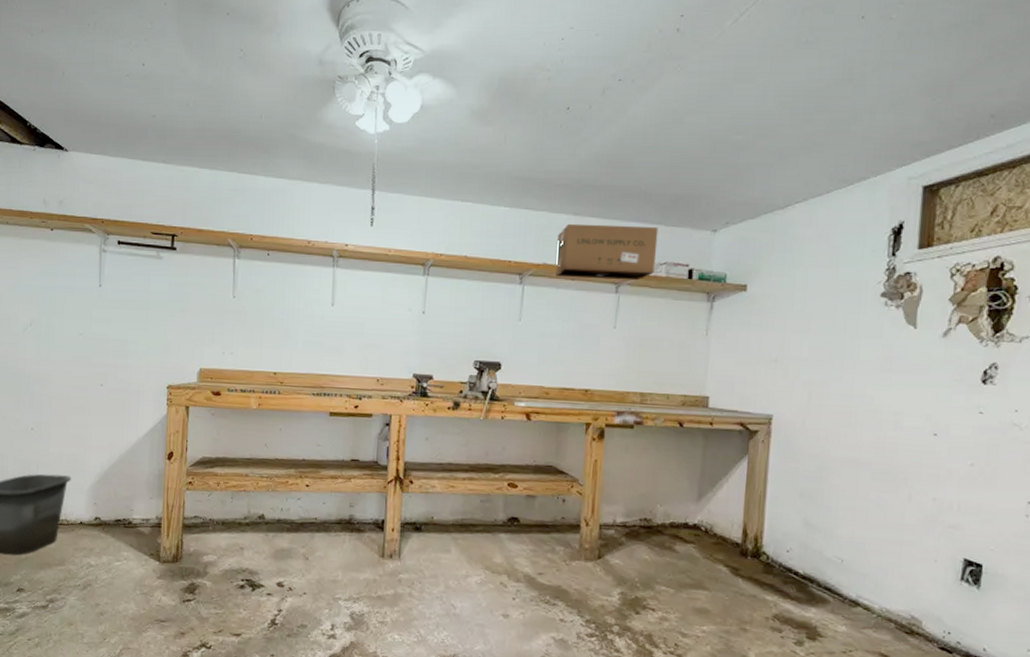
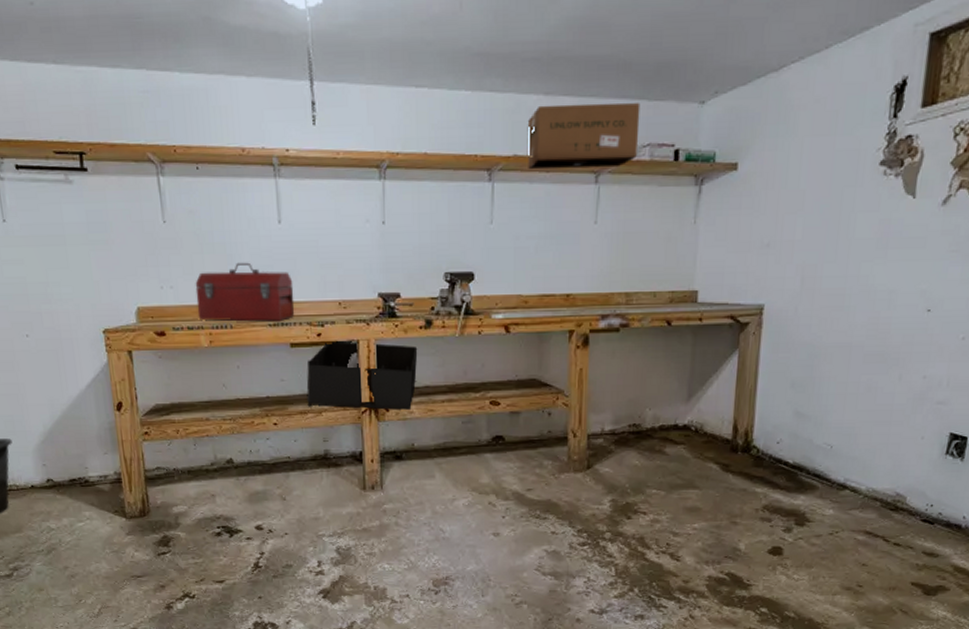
toolbox: none [251,337,339,392] -> present [195,262,295,322]
storage bin: none [338,414,445,485] -> present [306,341,418,411]

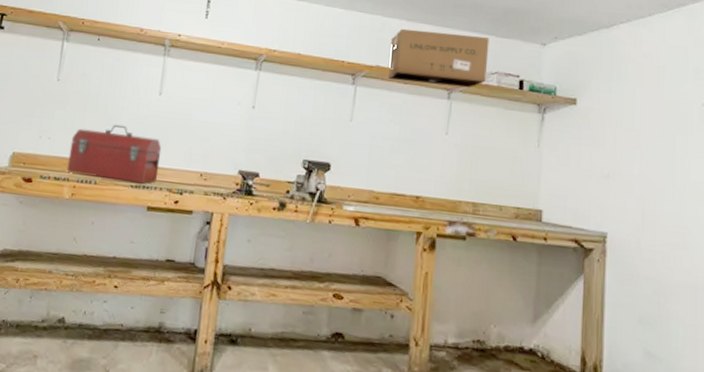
storage bin: present [306,341,418,411] -> none [151,210,269,293]

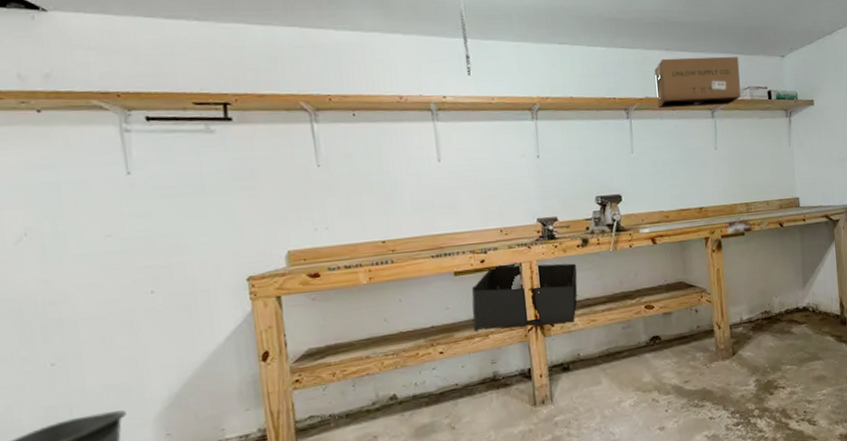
toolbox: present [66,124,162,184] -> none [352,199,458,258]
storage bin: none [151,210,269,293] -> present [471,263,578,332]

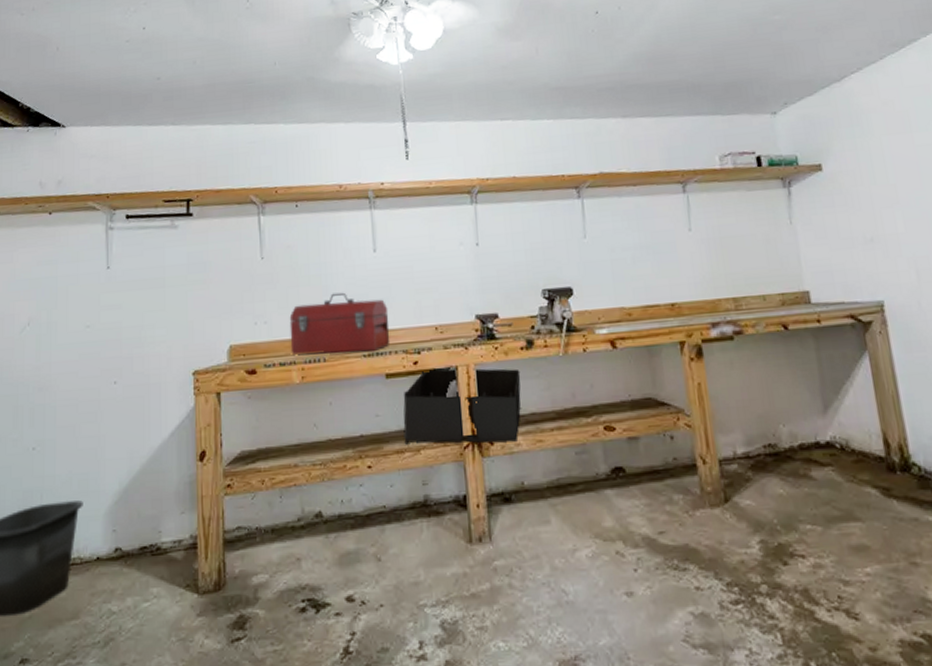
toolbox: none [352,199,458,258] -> present [289,292,390,355]
box: present [655,57,741,109] -> none [610,118,720,185]

